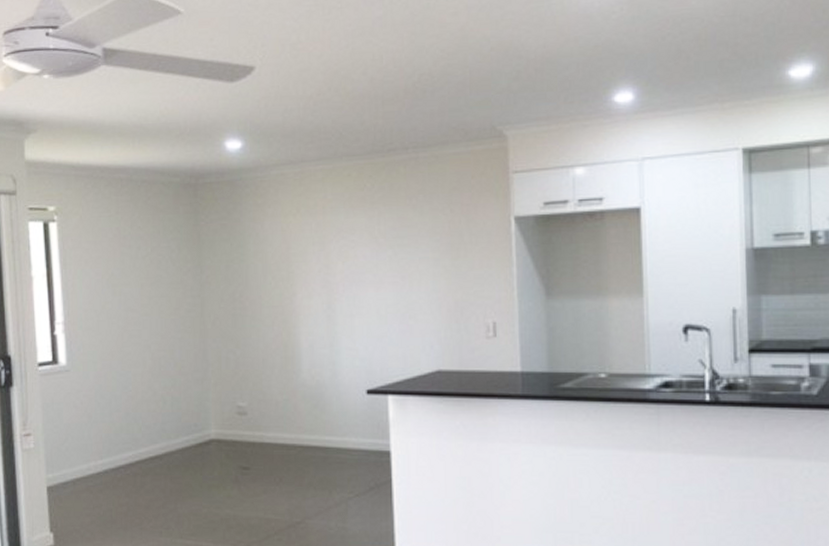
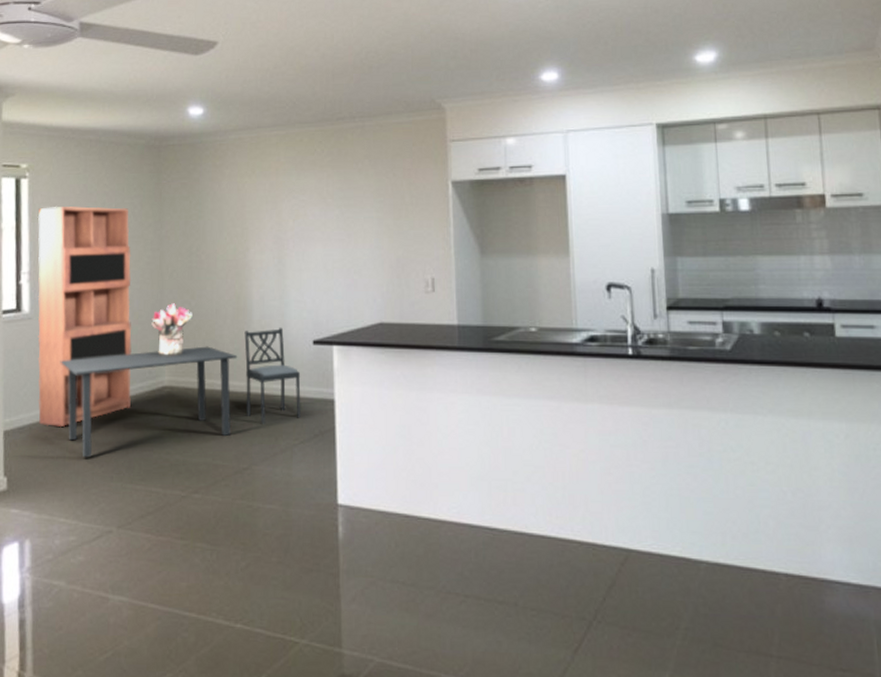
bookcase: none [69,251,177,483] -> present [37,206,132,428]
dining set: none [101,376,355,513] -> present [60,327,301,458]
bouquet: none [195,353,238,409] -> present [151,303,193,357]

